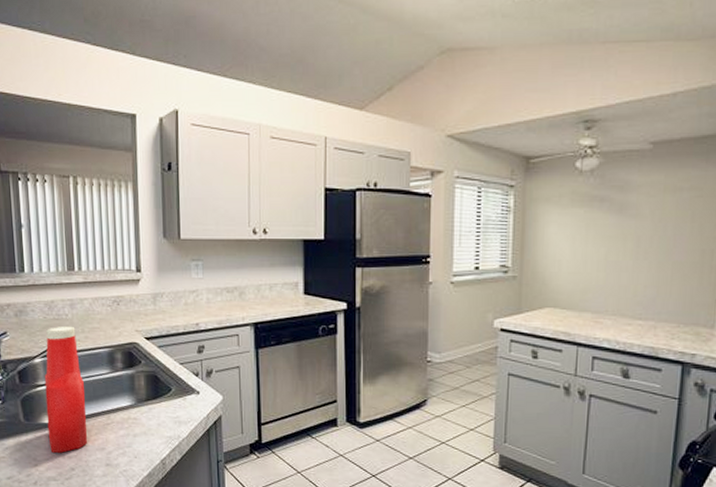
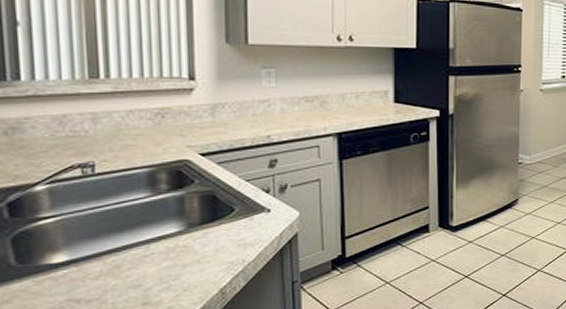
ketchup bottle: present [44,326,88,453] -> none [50,144,117,298]

